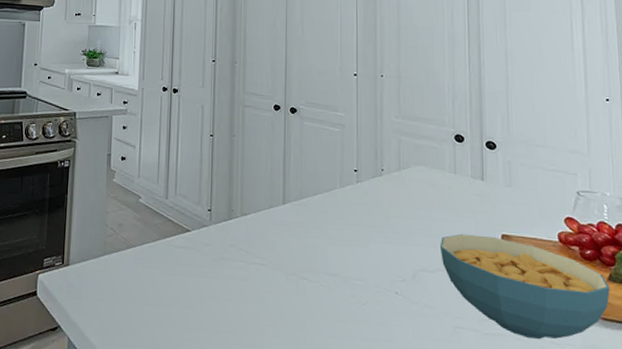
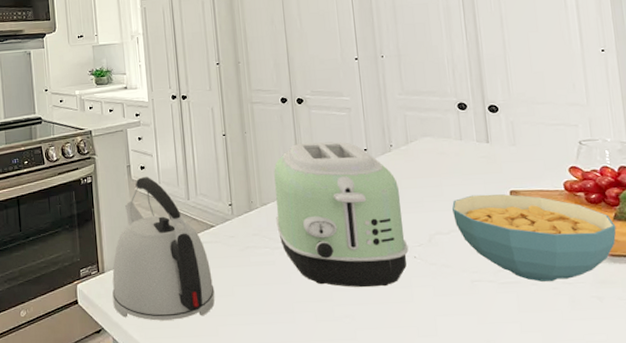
kettle: none [74,168,182,328] -> present [112,177,215,321]
toaster: none [255,154,391,321] -> present [274,141,409,288]

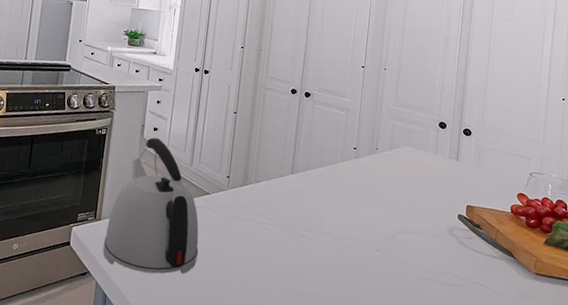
toaster: present [274,141,409,288] -> none [265,132,376,272]
cereal bowl: present [451,194,617,282] -> none [416,203,545,289]

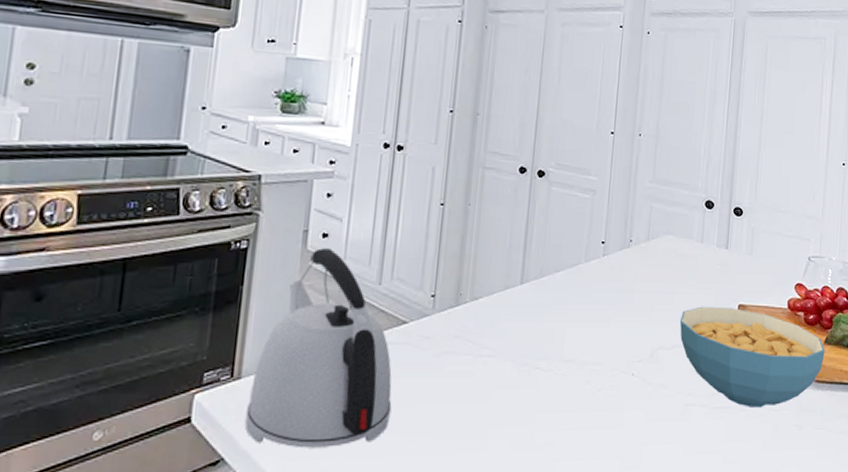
cereal bowl: none [416,203,545,289] -> present [679,306,825,407]

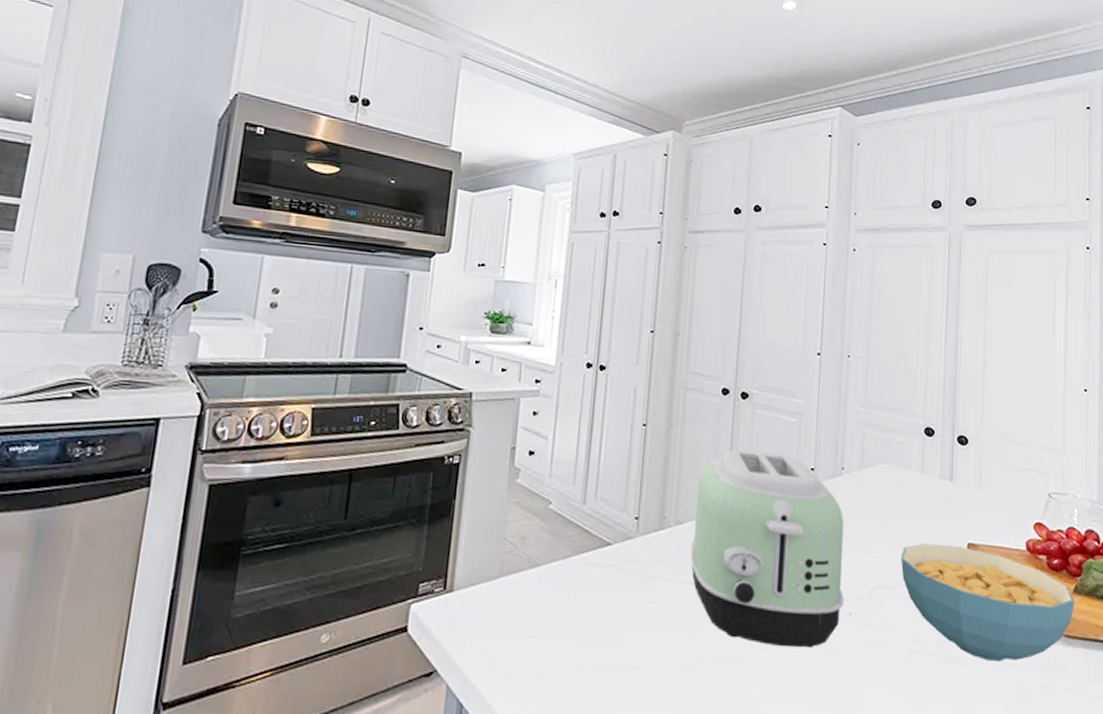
kettle: present [245,248,392,449] -> none [457,465,597,668]
toaster: none [485,225,630,409] -> present [690,449,844,649]

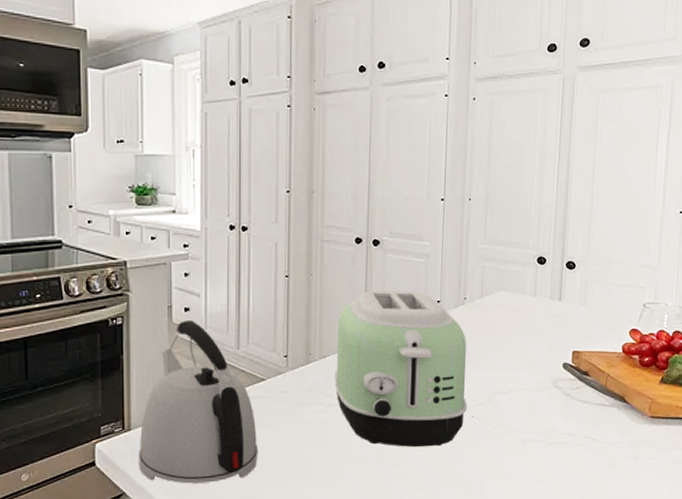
kettle: none [457,465,597,668] -> present [139,320,258,484]
cereal bowl: present [900,543,1075,661] -> none [515,354,661,442]

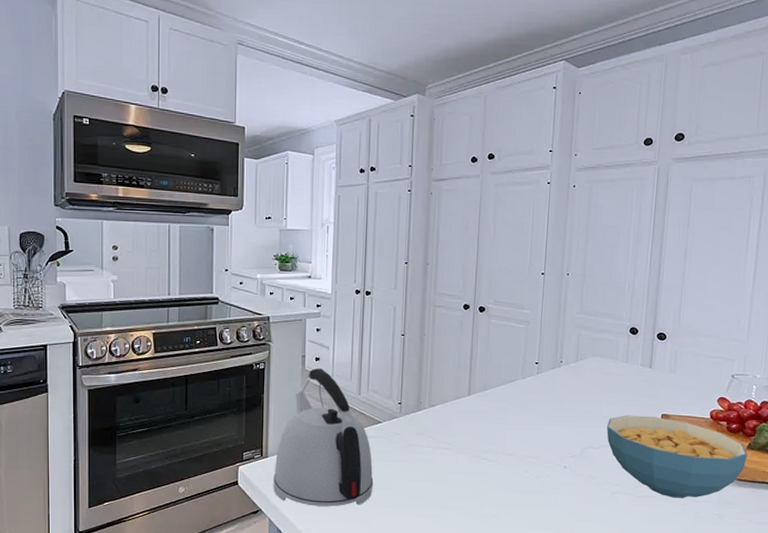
toaster: present [334,290,467,448] -> none [441,350,562,491]
cereal bowl: none [515,354,661,442] -> present [606,415,748,498]

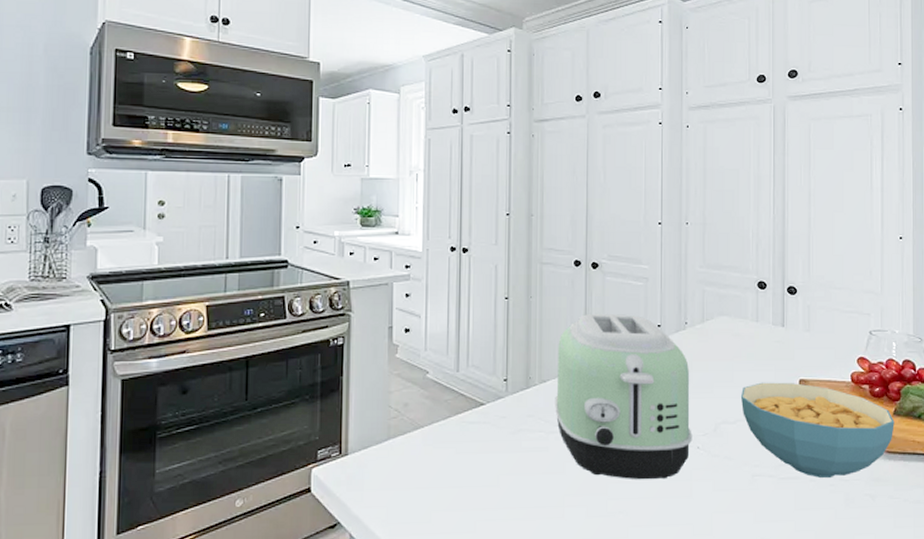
kettle: present [273,368,374,507] -> none [355,342,477,514]
toaster: none [441,350,562,491] -> present [555,313,692,480]

